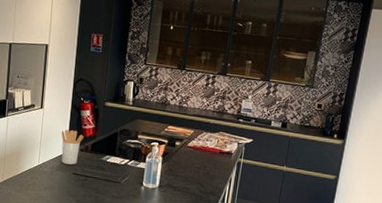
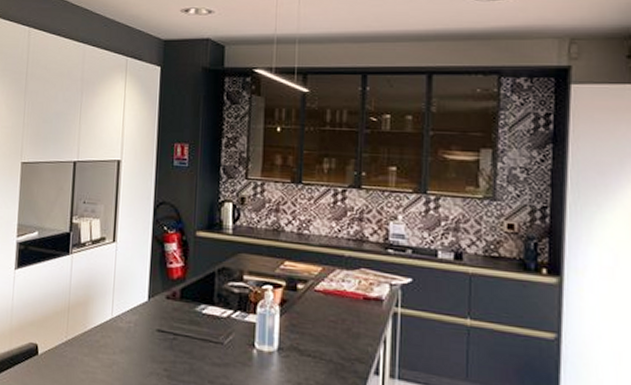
utensil holder: present [61,130,84,165] -> none [140,270,170,318]

